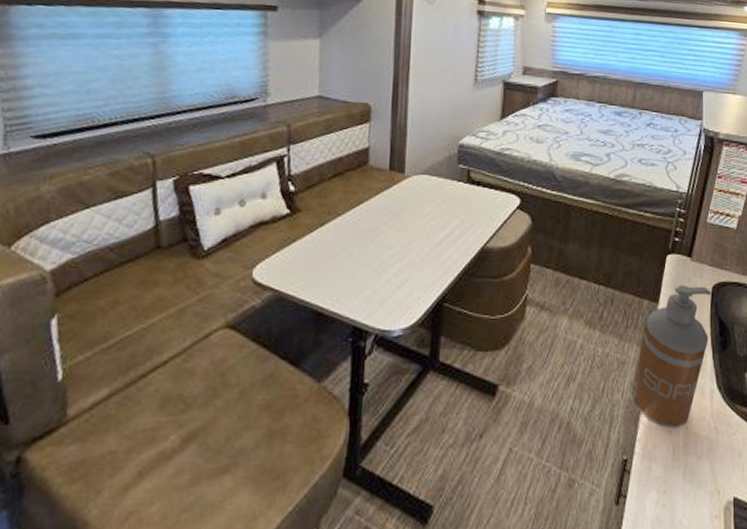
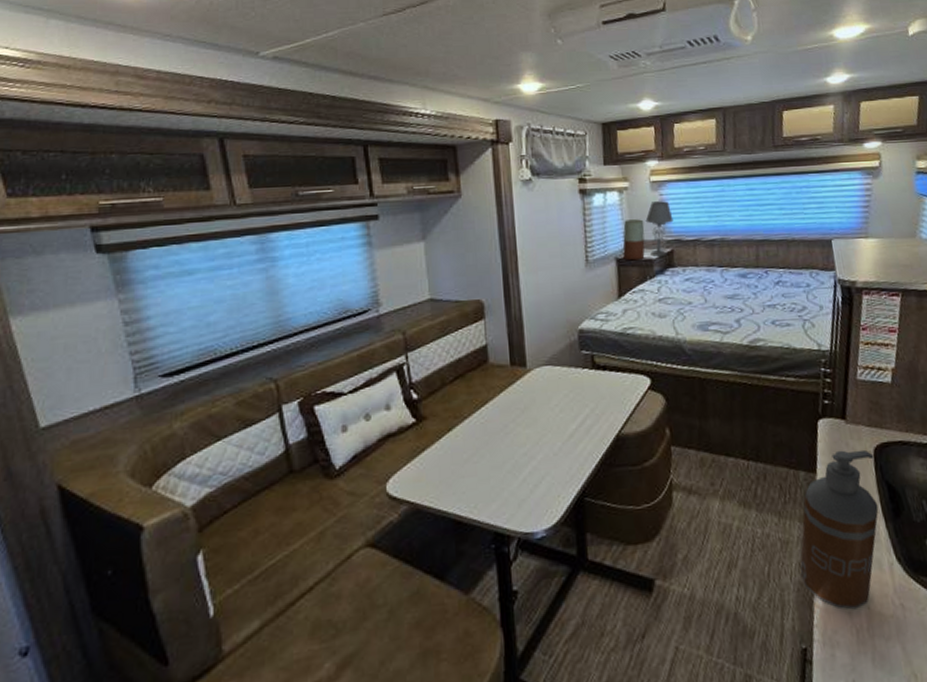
vase: none [511,46,535,86] -> present [622,219,645,261]
table lamp: none [536,32,562,86] -> present [645,201,674,258]

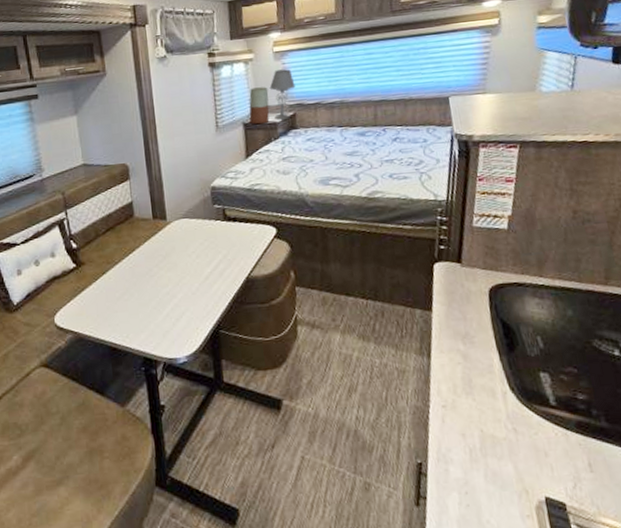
soap dispenser: present [800,449,879,610] -> none [415,290,493,432]

